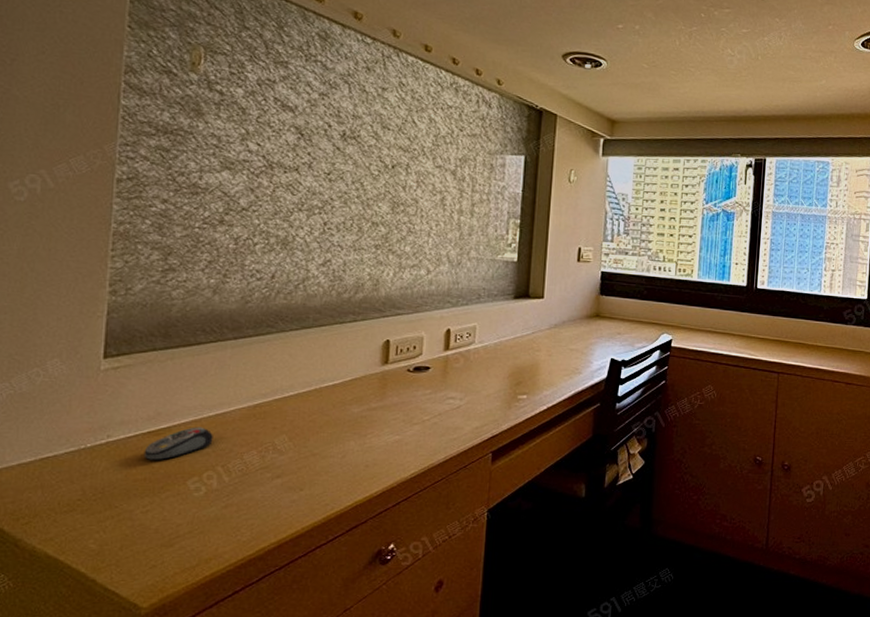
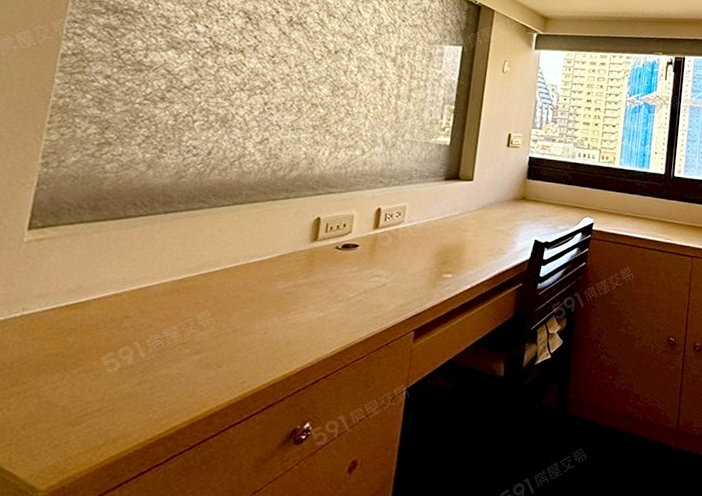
computer mouse: present [143,427,213,461] -> none [58,301,134,336]

